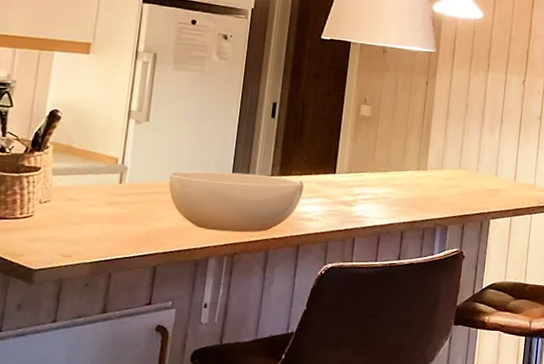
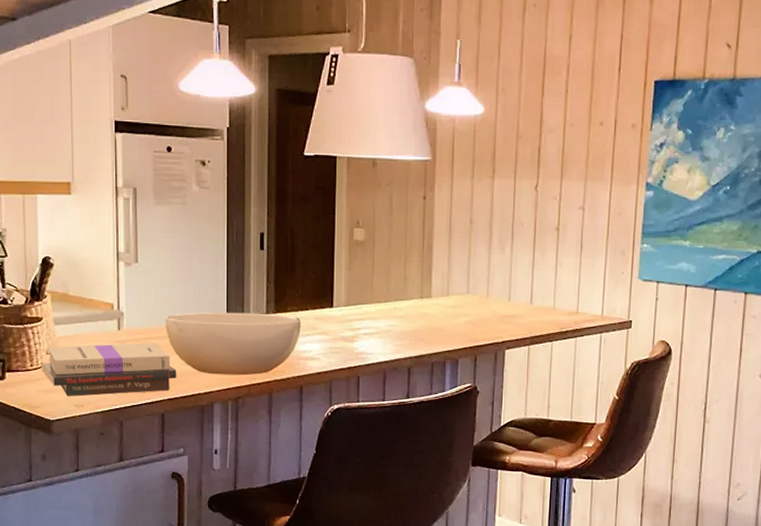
books: none [31,196,175,247] -> present [41,343,177,396]

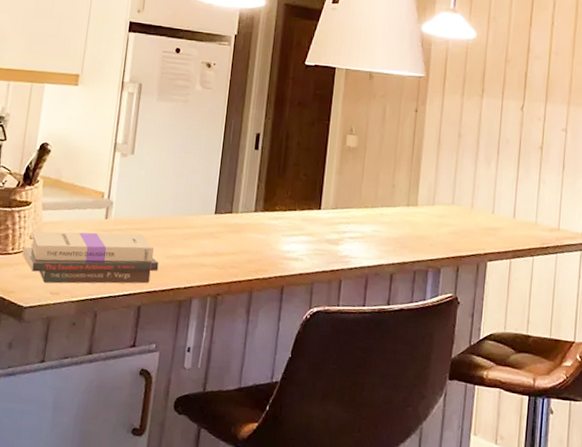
bowl: present [166,312,301,376] -> none [153,206,288,272]

